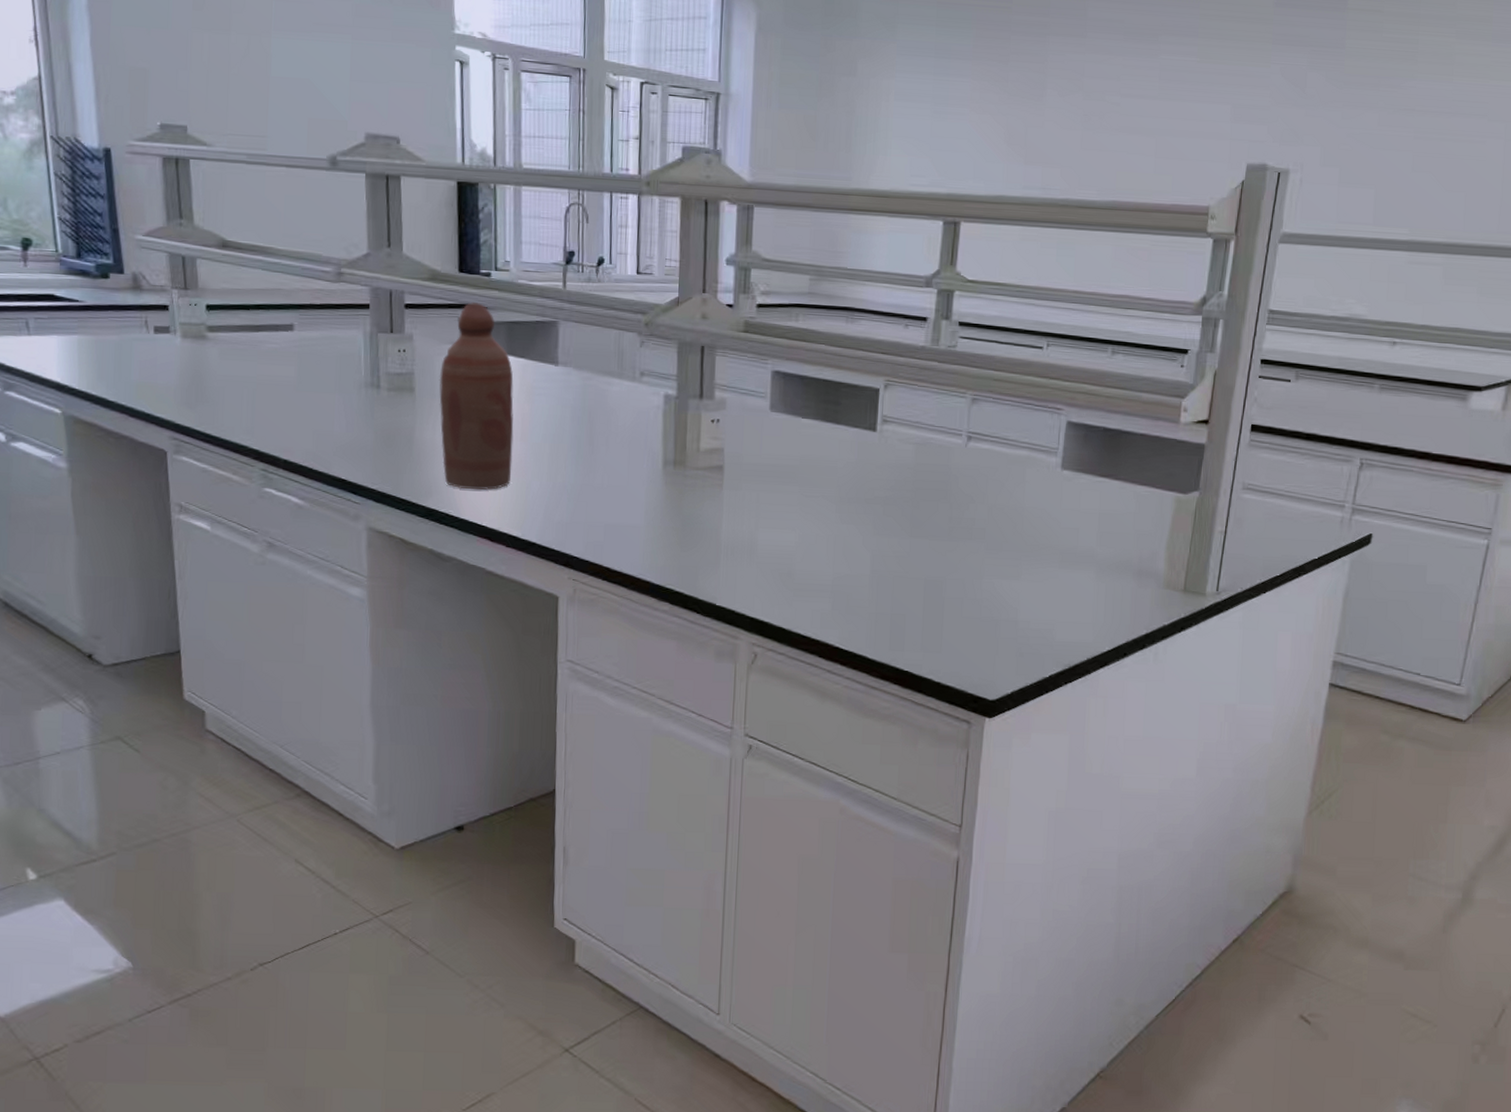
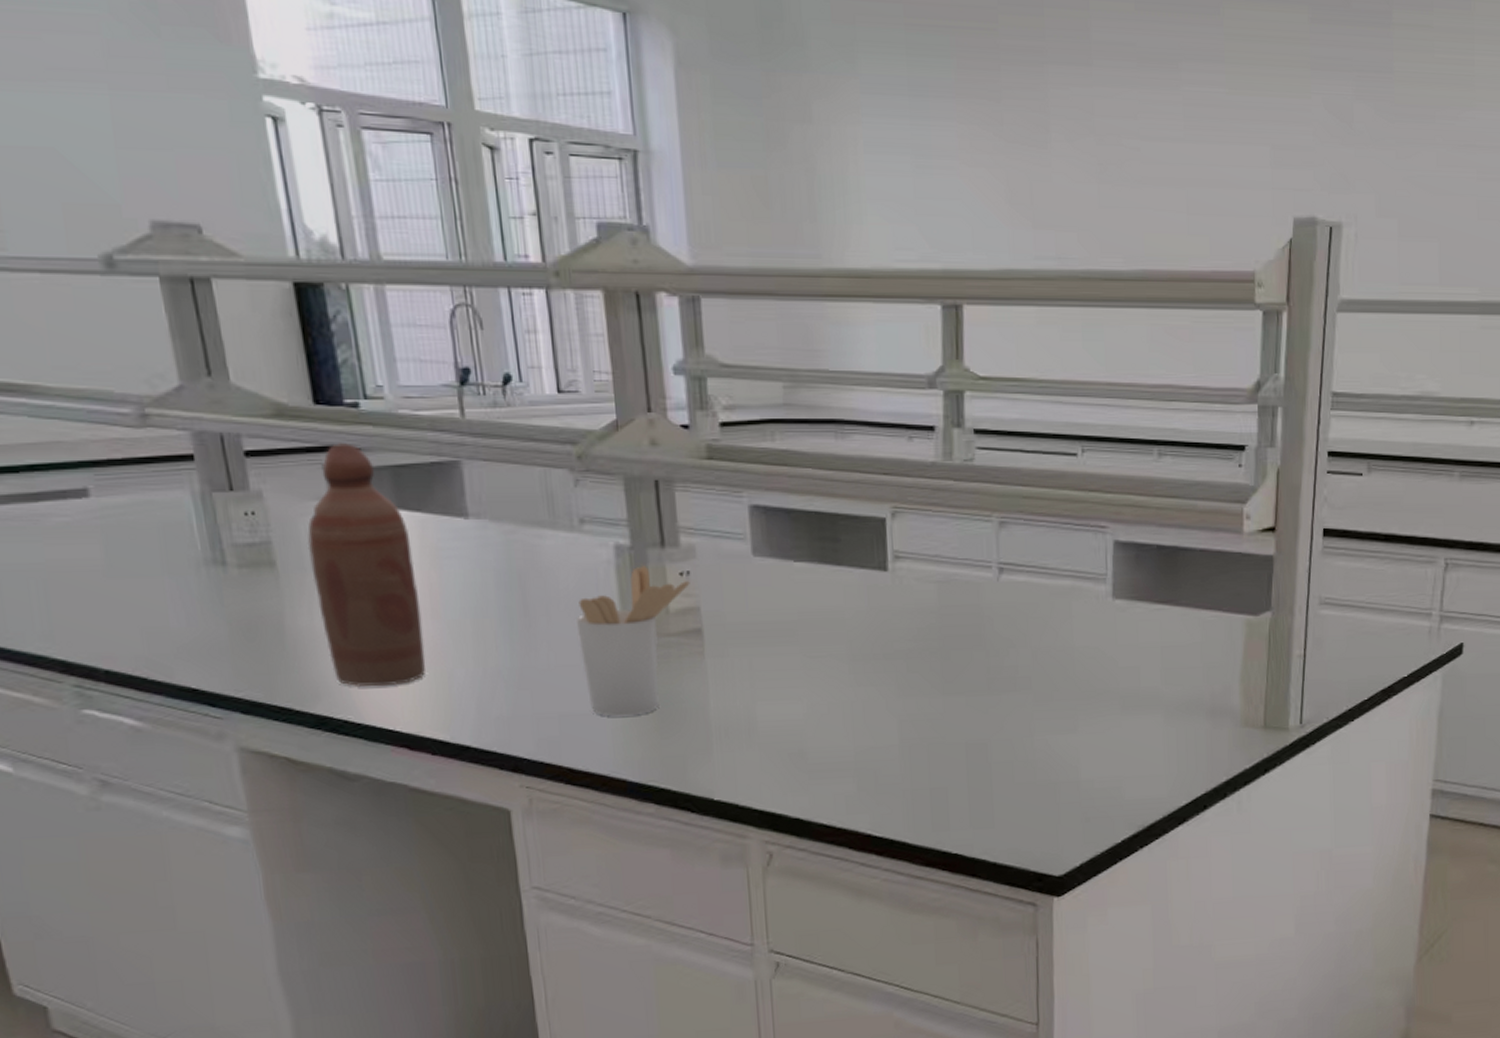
utensil holder: none [627,412,719,531] -> present [575,565,690,717]

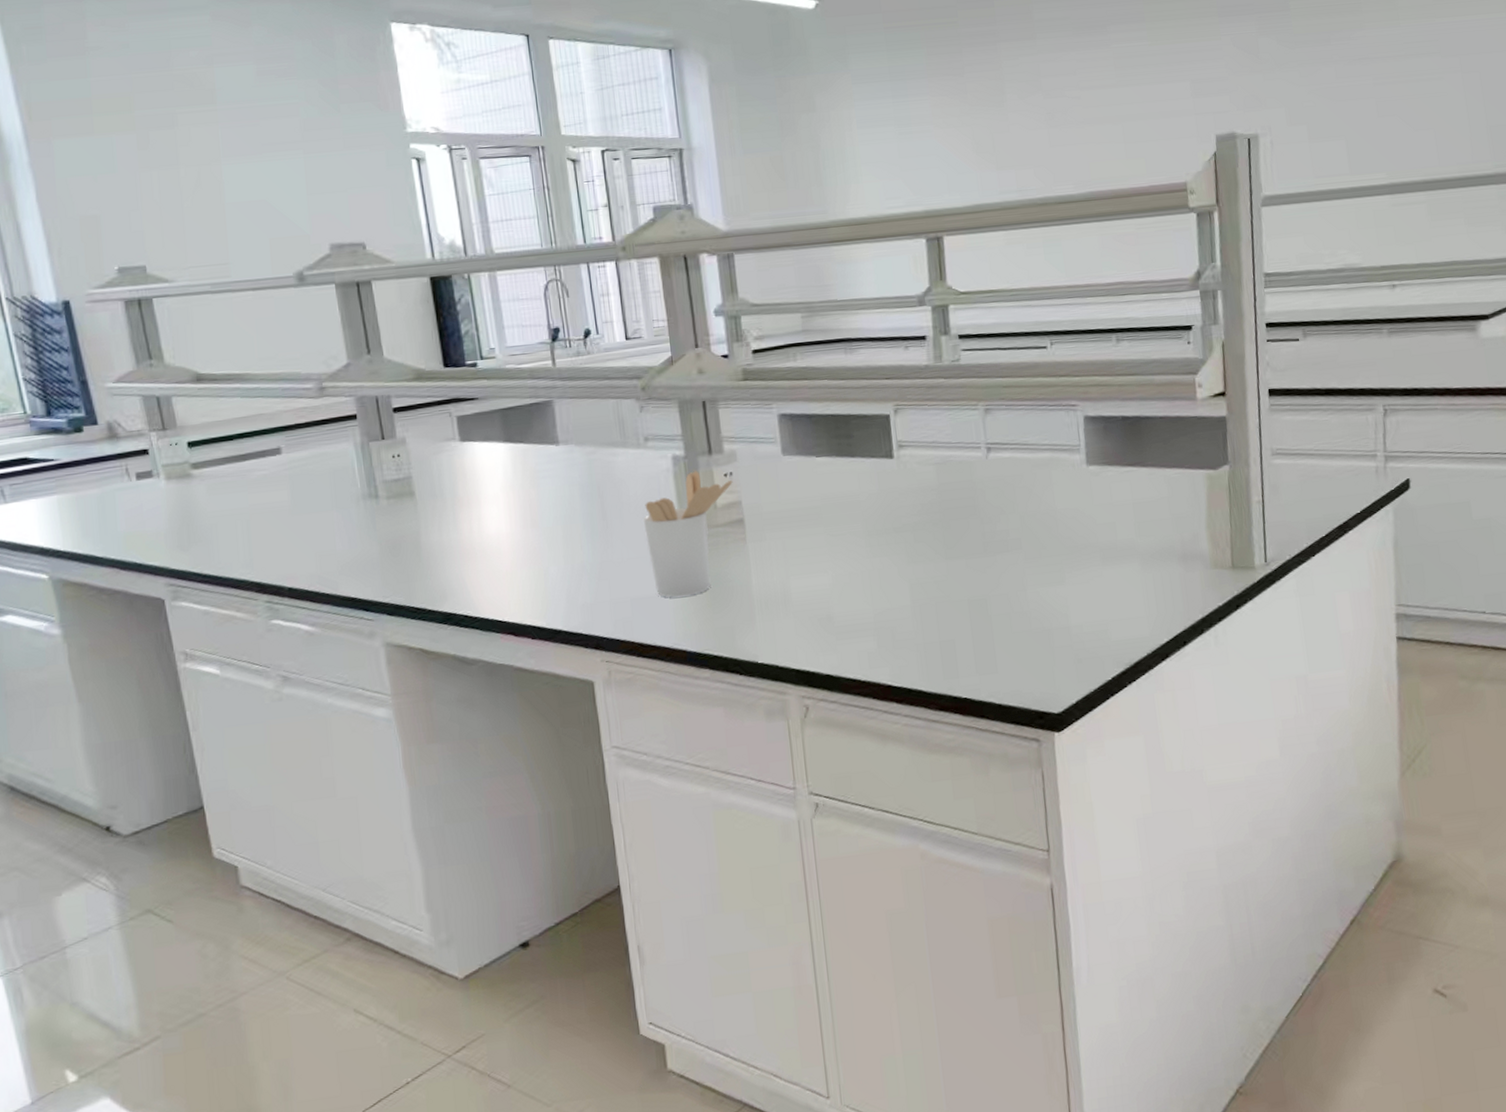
bottle: present [307,442,426,688] -> none [438,394,527,588]

